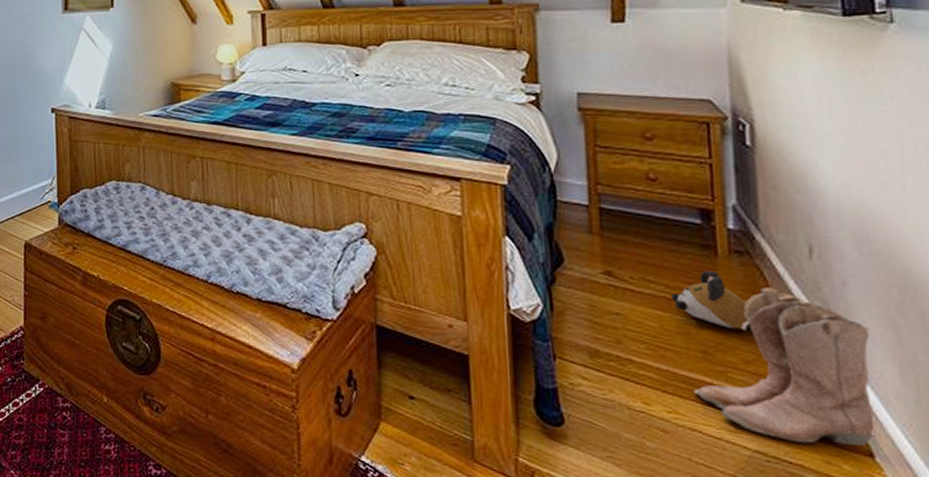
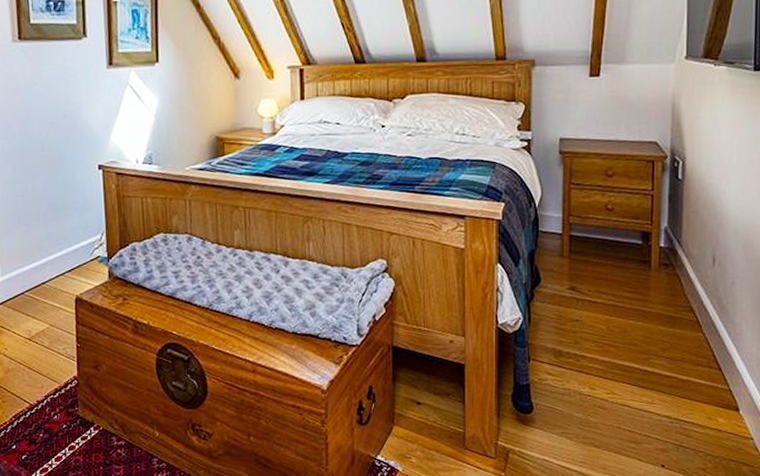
plush toy: present [671,271,759,334] -> none [616,281,677,327]
boots: present [694,287,877,446] -> none [626,291,747,406]

